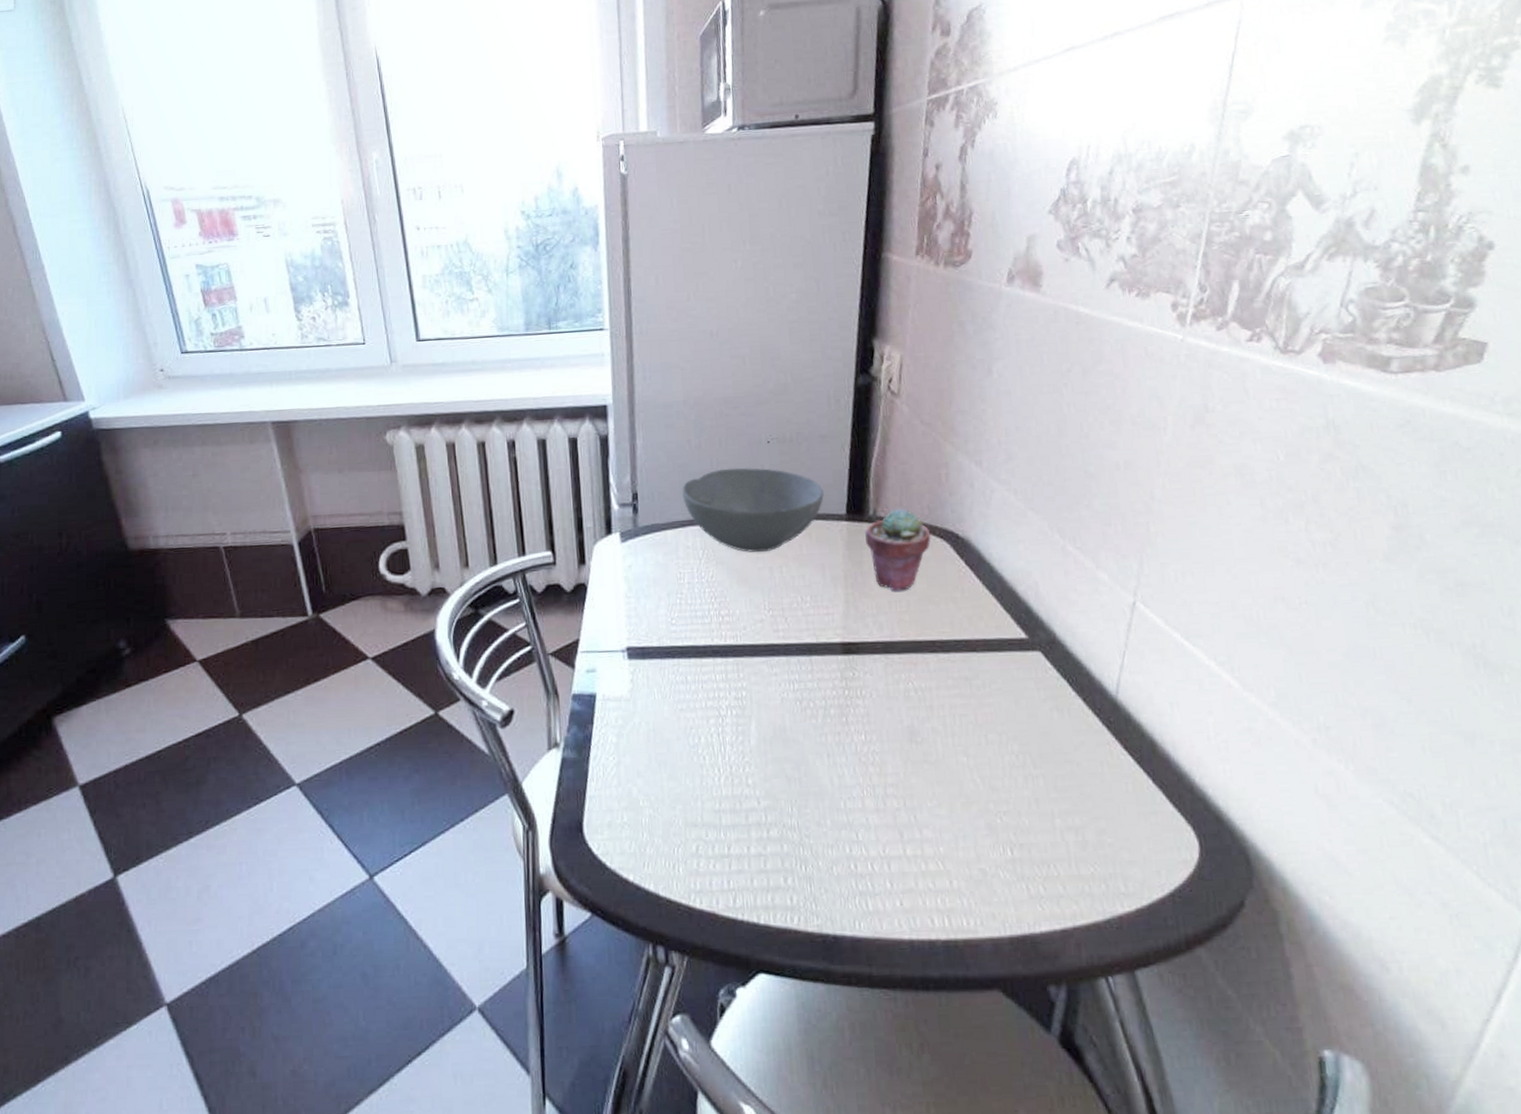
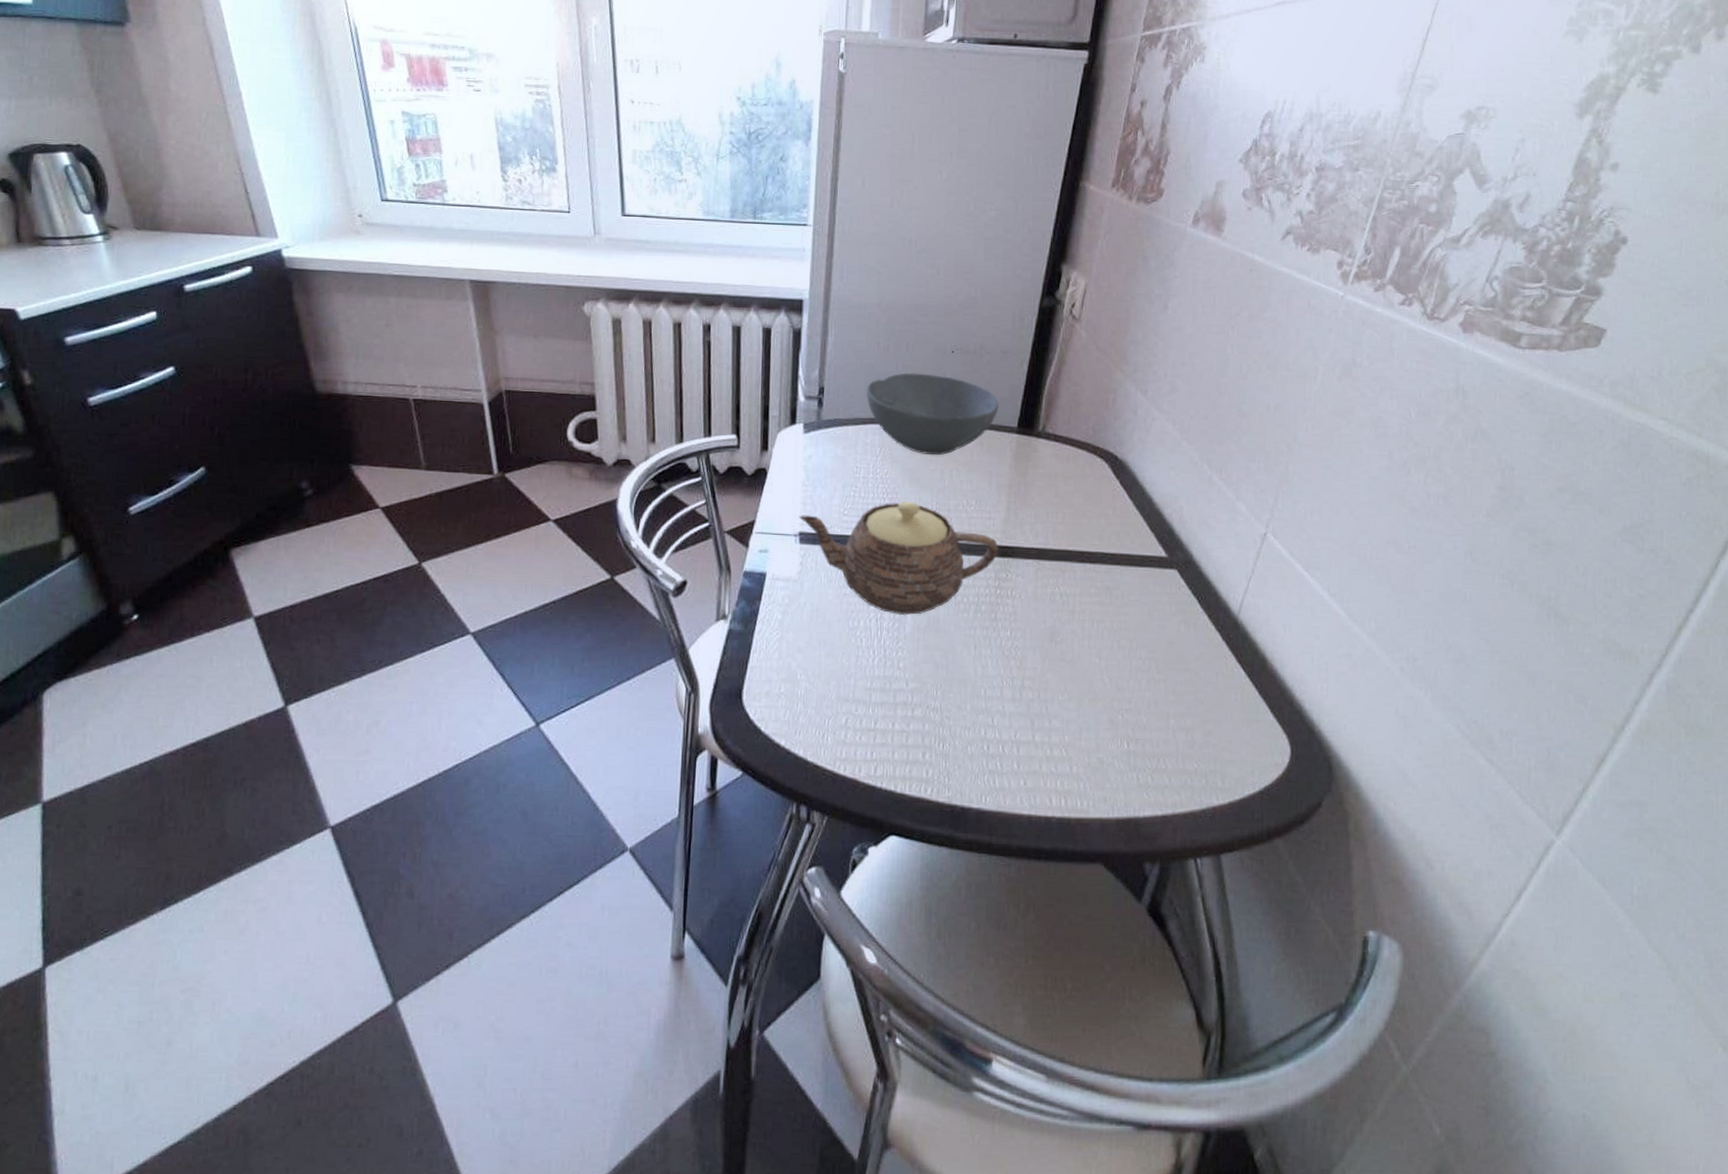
teapot: none [625,603,842,728] -> present [799,501,999,616]
potted succulent: present [865,507,931,591] -> none [1031,426,1093,503]

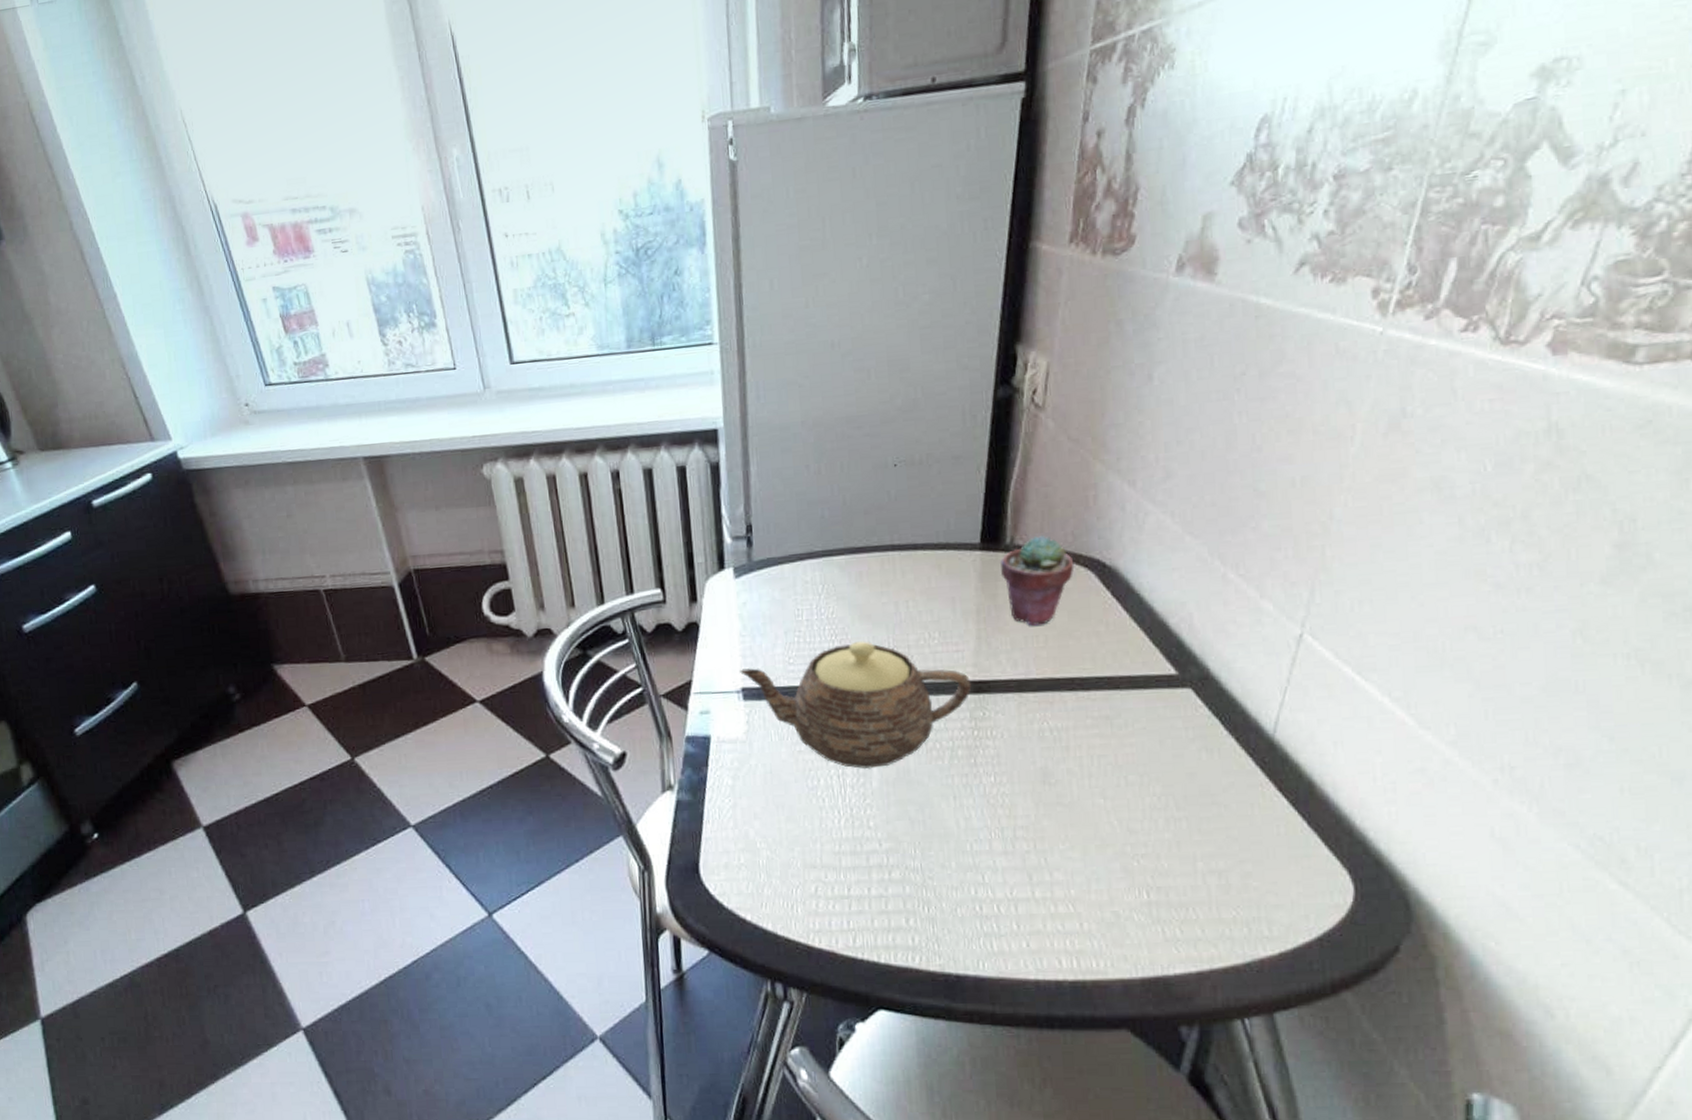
bowl: present [866,373,999,456] -> none [800,494,956,587]
potted succulent: none [1031,426,1093,503] -> present [1000,534,1074,626]

